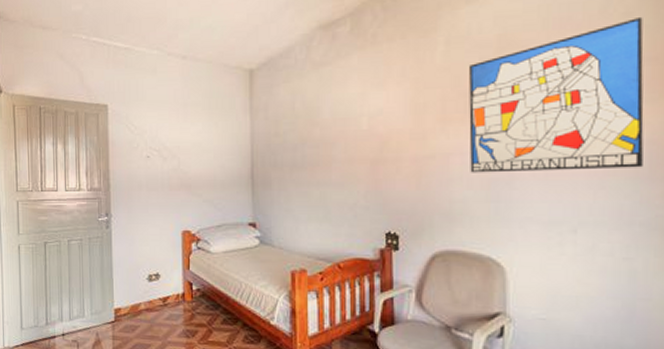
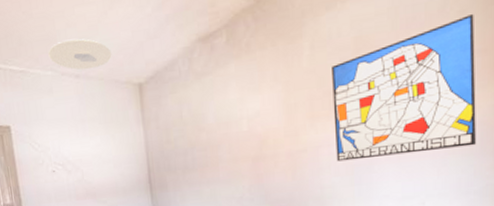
ceiling light: none [156,18,224,52] -> present [48,38,112,70]

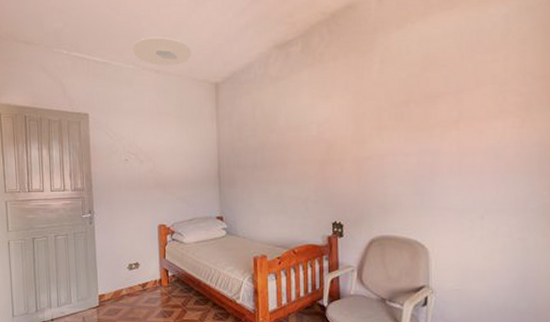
wall art: present [332,14,476,162] -> none [399,43,535,171]

